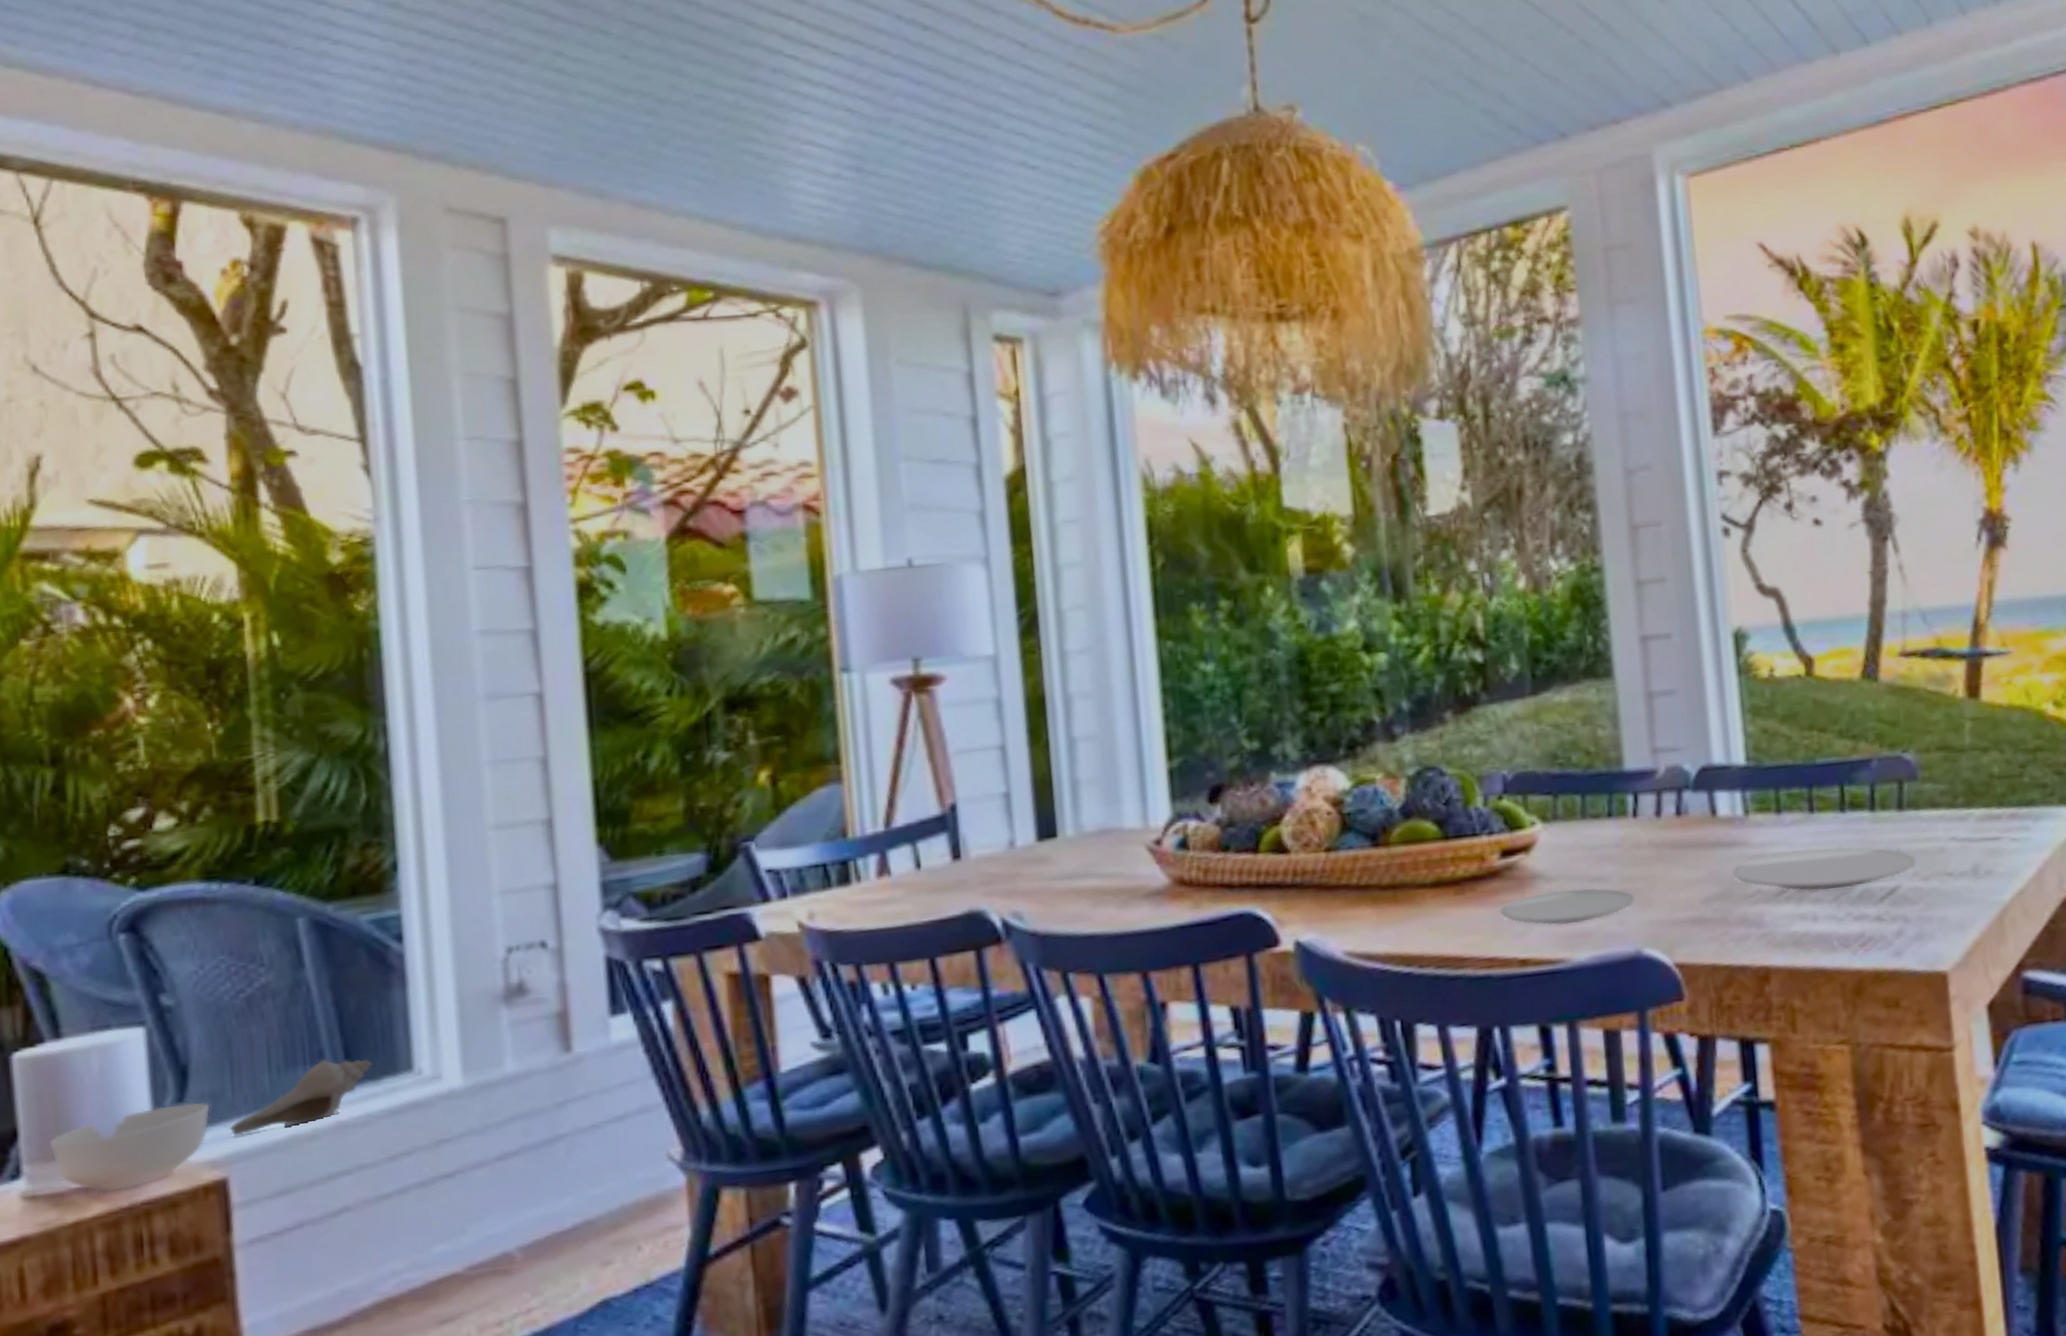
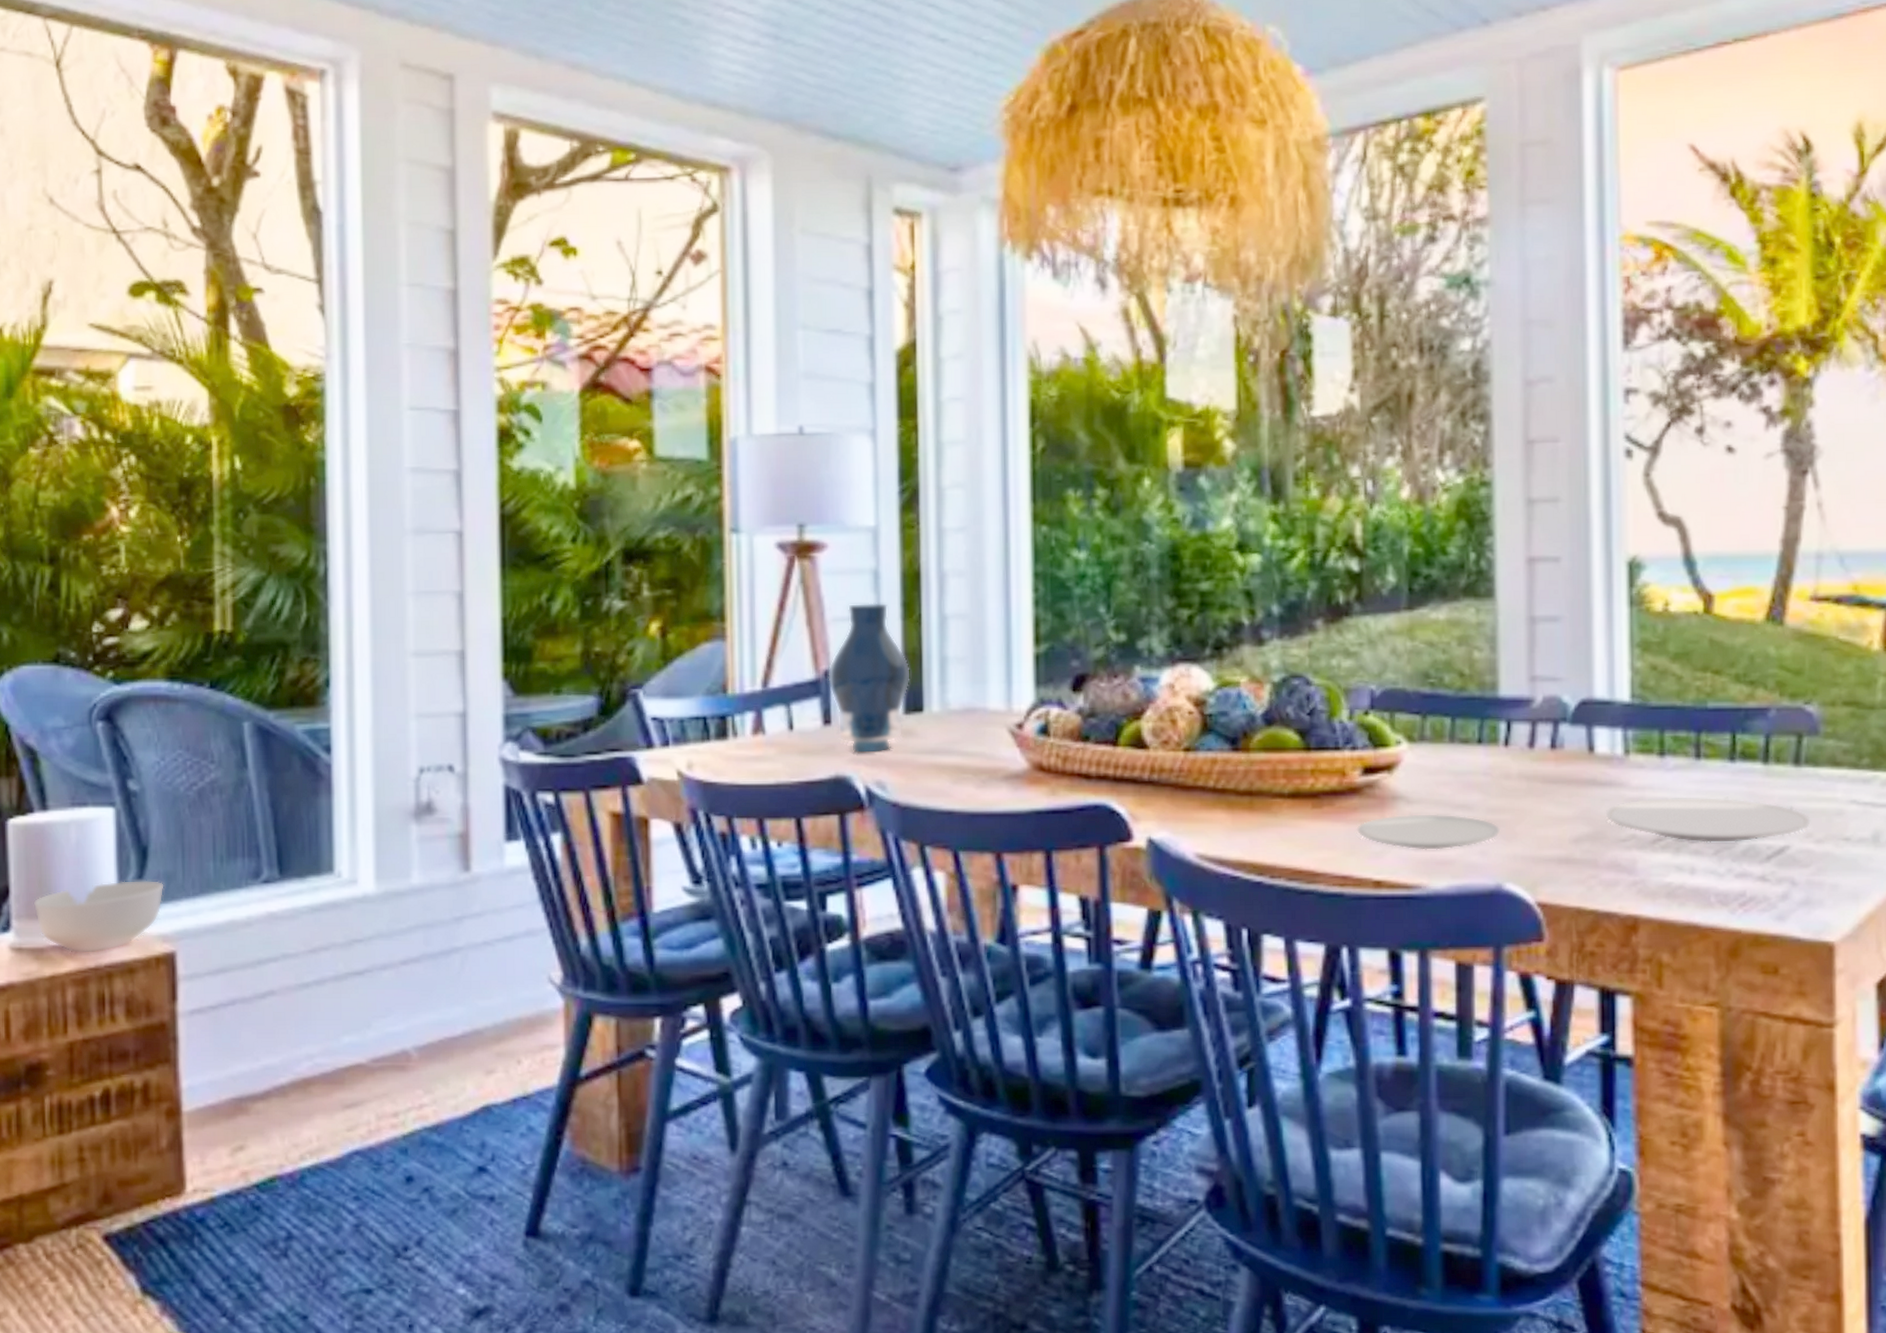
seashell: present [229,1059,373,1136] -> none [179,853,300,915]
vase: none [954,730,1042,886] -> present [828,602,911,754]

